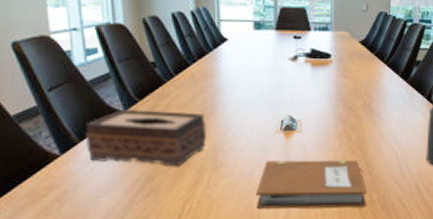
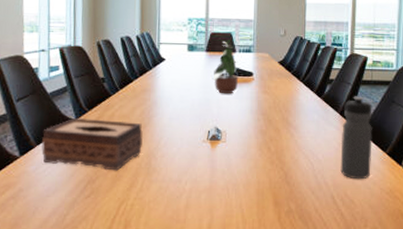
notebook: present [256,160,367,209] -> none [182,168,285,216]
potted plant: none [284,15,315,79] -> present [212,39,239,94]

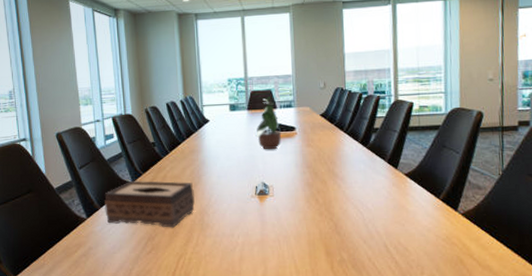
water bottle: present [340,96,372,180] -> none [390,143,425,227]

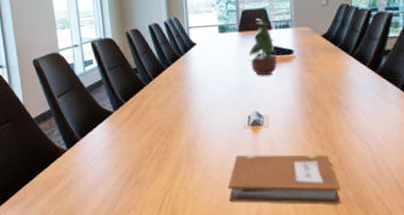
tissue box: present [104,180,195,228] -> none [85,109,182,161]
notebook: none [236,221,337,266] -> present [228,154,341,204]

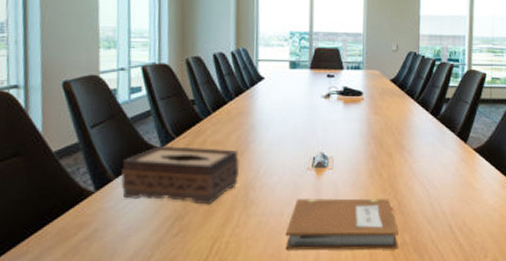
tissue box: none [85,109,182,161] -> present [121,145,239,205]
potted plant: present [248,15,278,76] -> none [317,55,347,116]

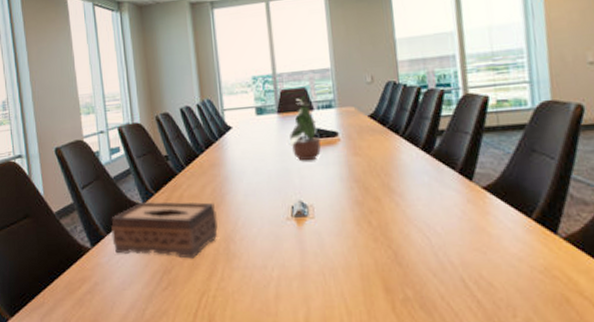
notebook: present [285,198,398,251] -> none [271,249,400,306]
potted plant: none [317,55,347,116] -> present [289,95,321,161]

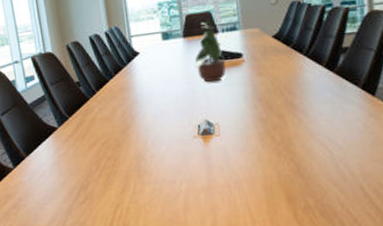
tissue box: present [111,201,218,259] -> none [30,123,129,176]

